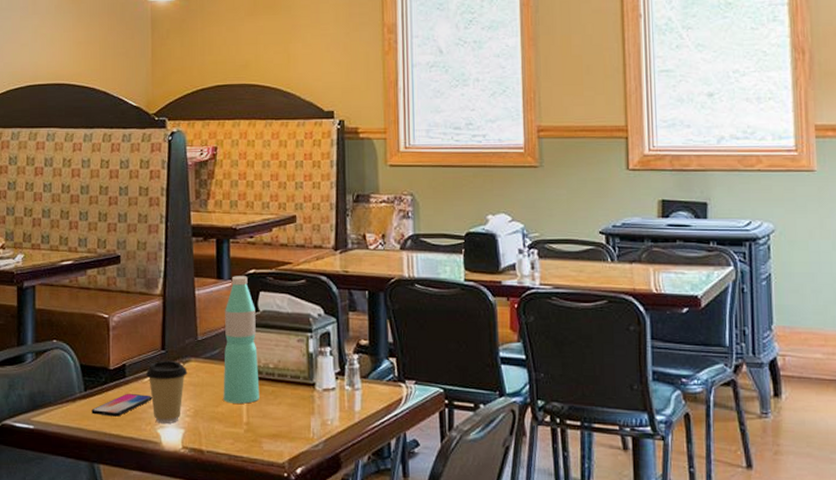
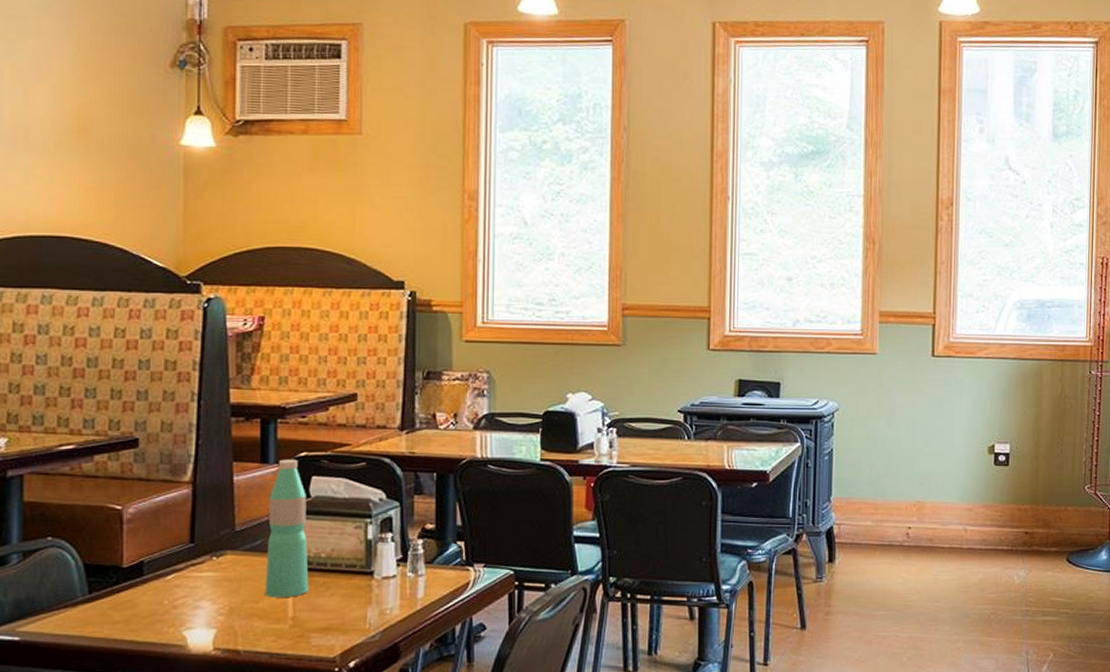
smartphone: present [91,393,152,417] -> none [98,593,177,621]
coffee cup: present [145,360,188,423] -> none [168,554,222,624]

